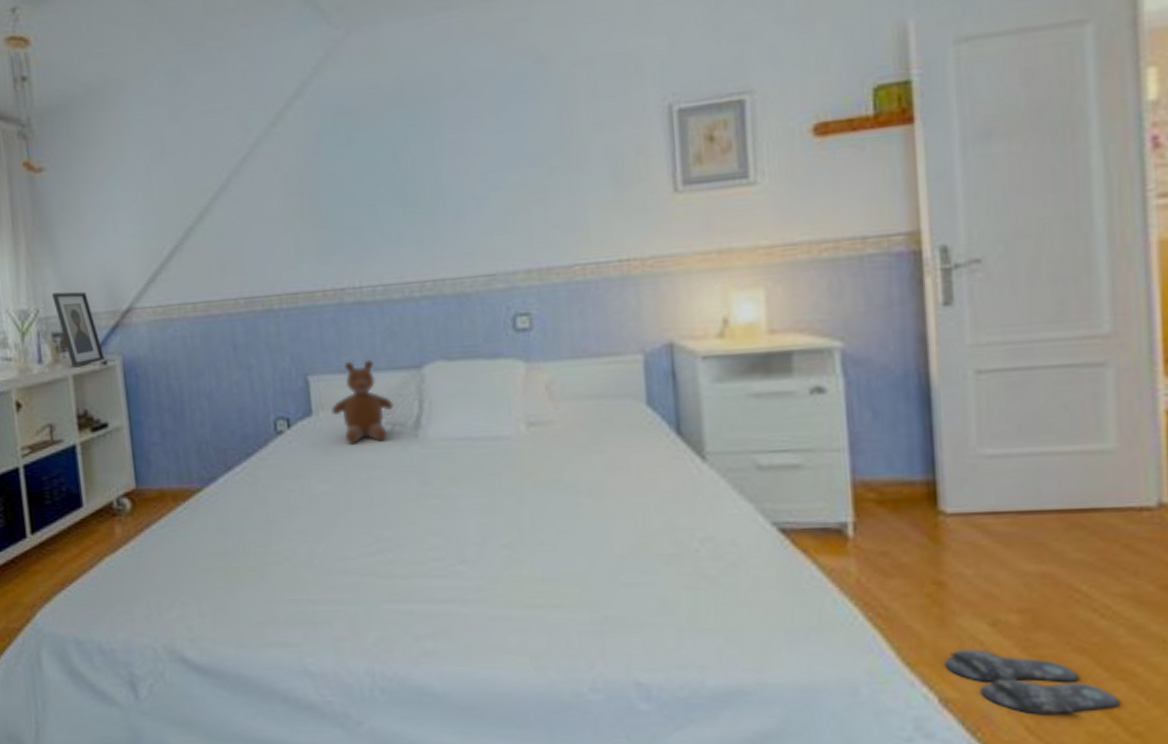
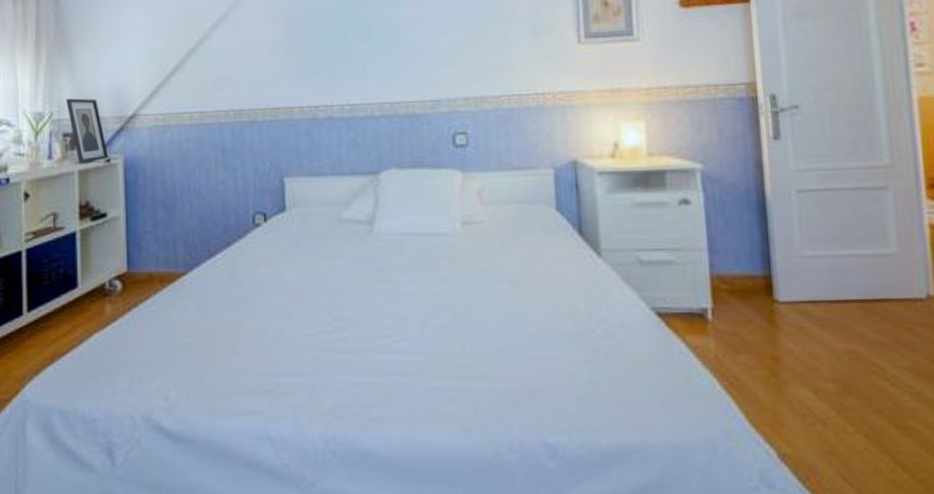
teddy bear: present [331,359,394,443] -> none [302,165,354,236]
slippers: present [945,648,1121,715] -> none [781,411,908,466]

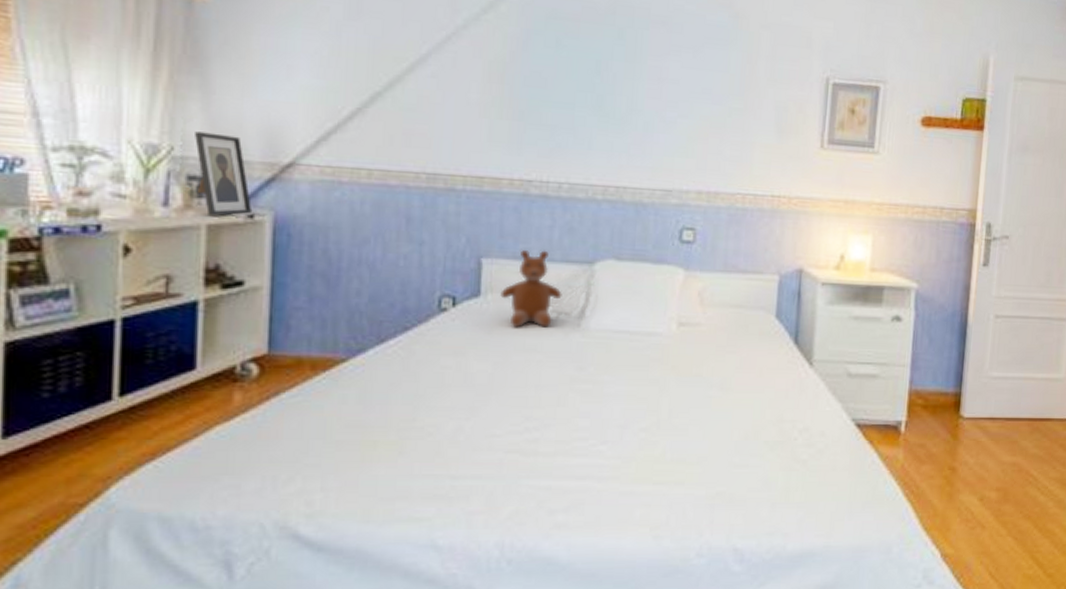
teddy bear: none [302,165,354,236] -> present [500,250,562,328]

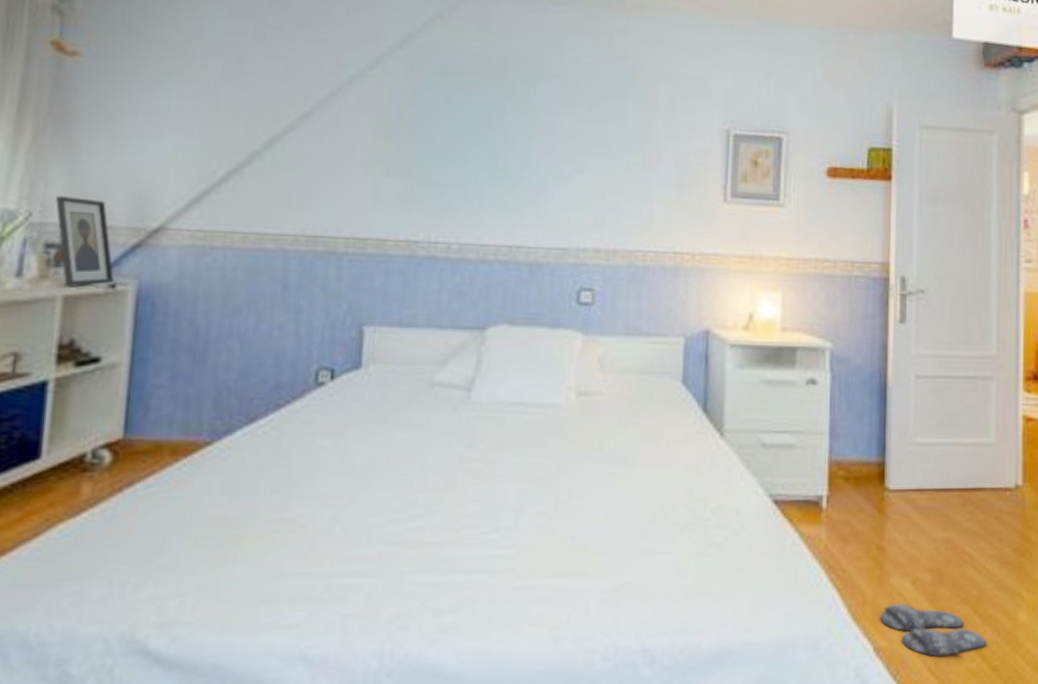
teddy bear: present [500,250,562,328] -> none [383,316,451,401]
slippers: none [948,516,1044,564] -> present [880,603,987,658]

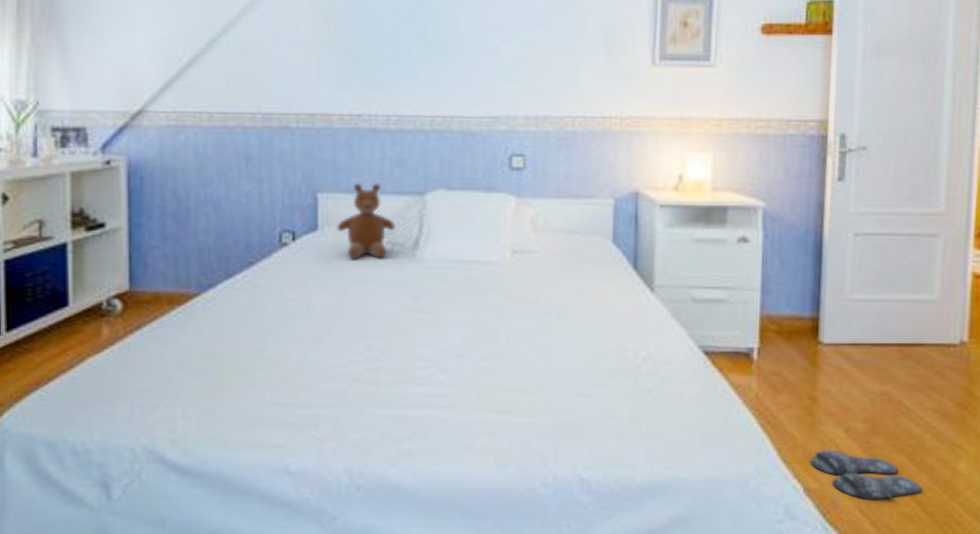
picture frame: present [54,196,115,286] -> none [56,86,109,163]
teddy bear: none [383,316,451,401] -> present [337,183,396,259]

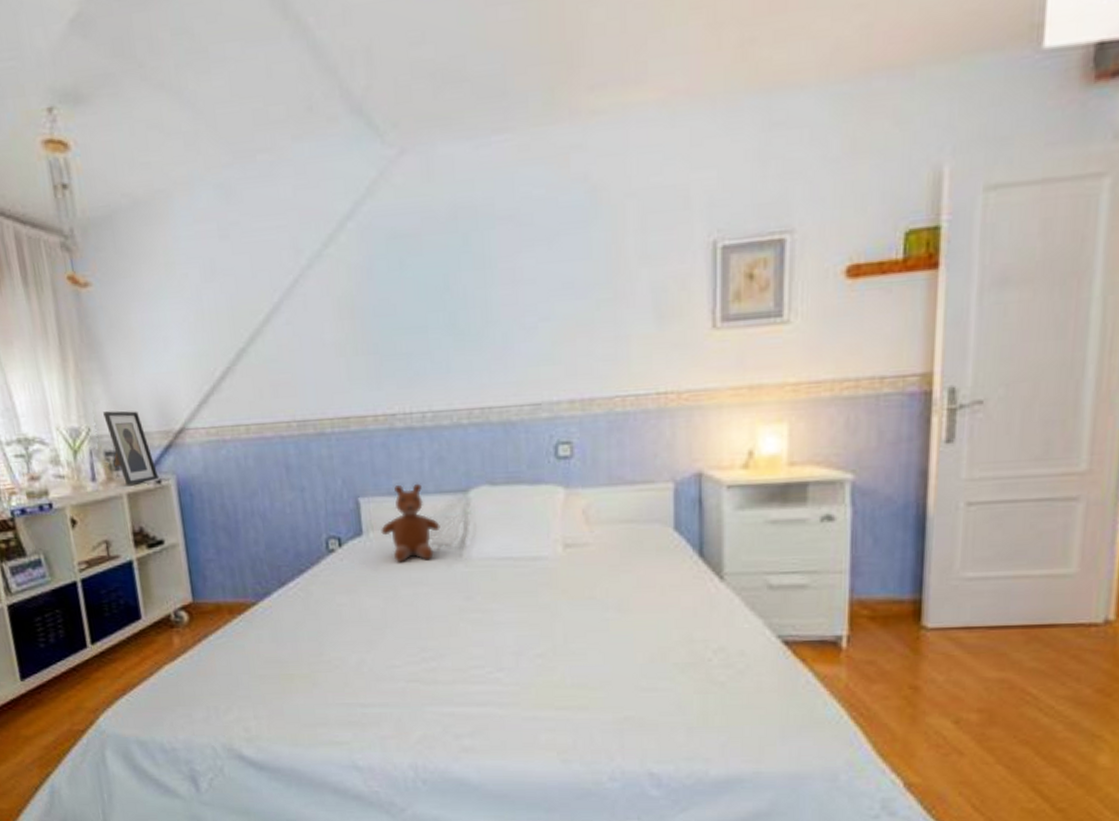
picture frame: none [56,86,109,163] -> present [103,410,160,485]
slippers: present [811,449,923,500] -> none [912,741,1051,796]

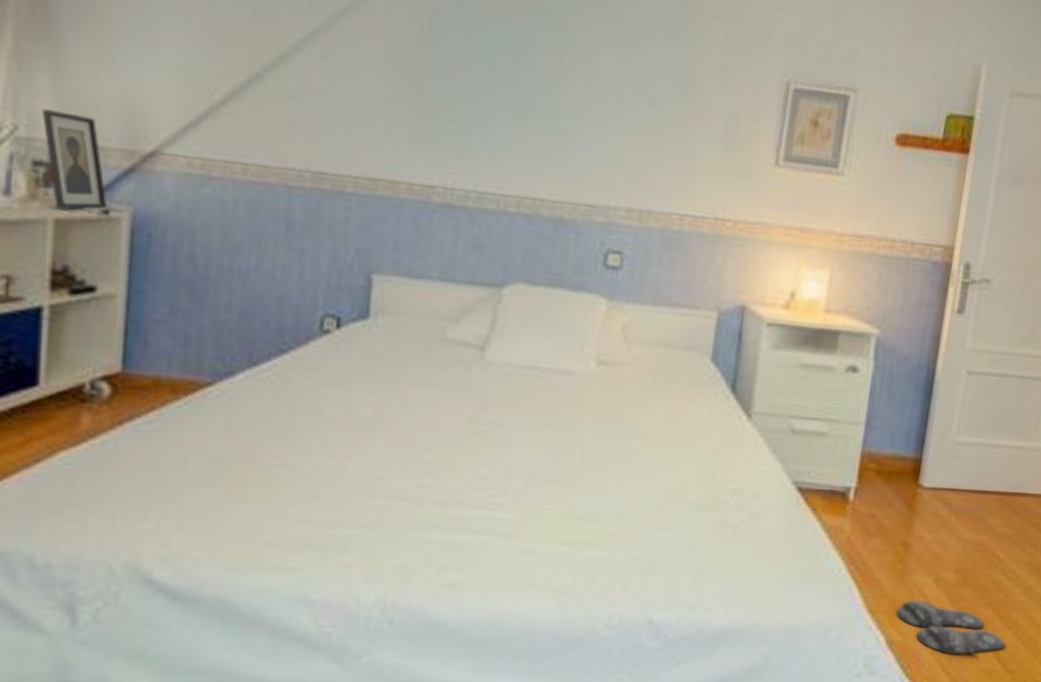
teddy bear: present [381,483,441,562] -> none [392,267,464,359]
slippers: none [912,741,1051,796] -> present [896,599,1006,656]

